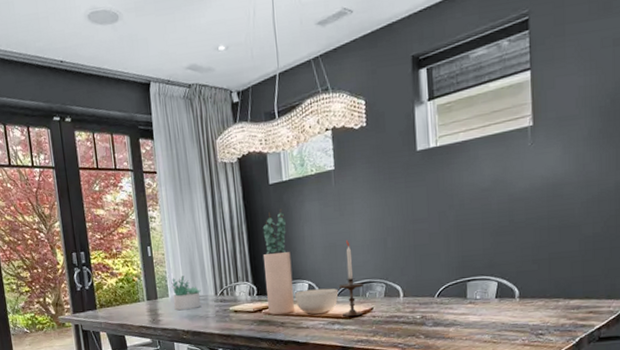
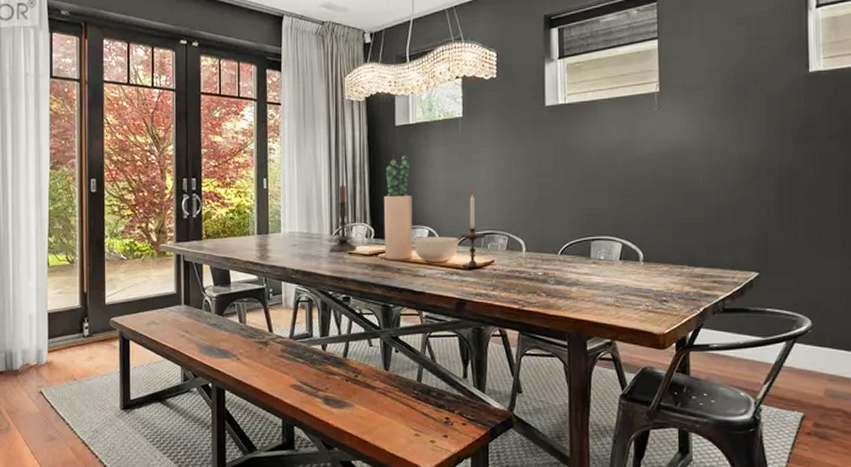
succulent plant: present [171,276,201,311] -> none [285,212,316,248]
candle: none [216,245,242,312] -> present [330,183,357,253]

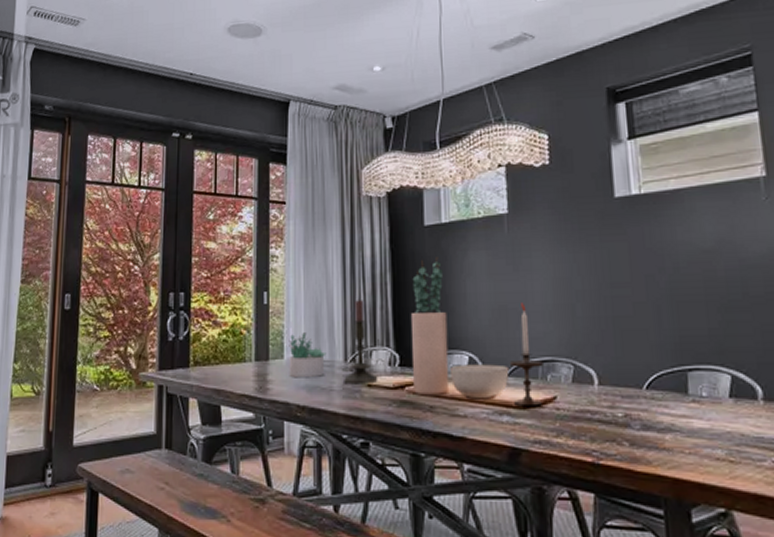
succulent plant: none [285,212,316,248] -> present [289,332,327,378]

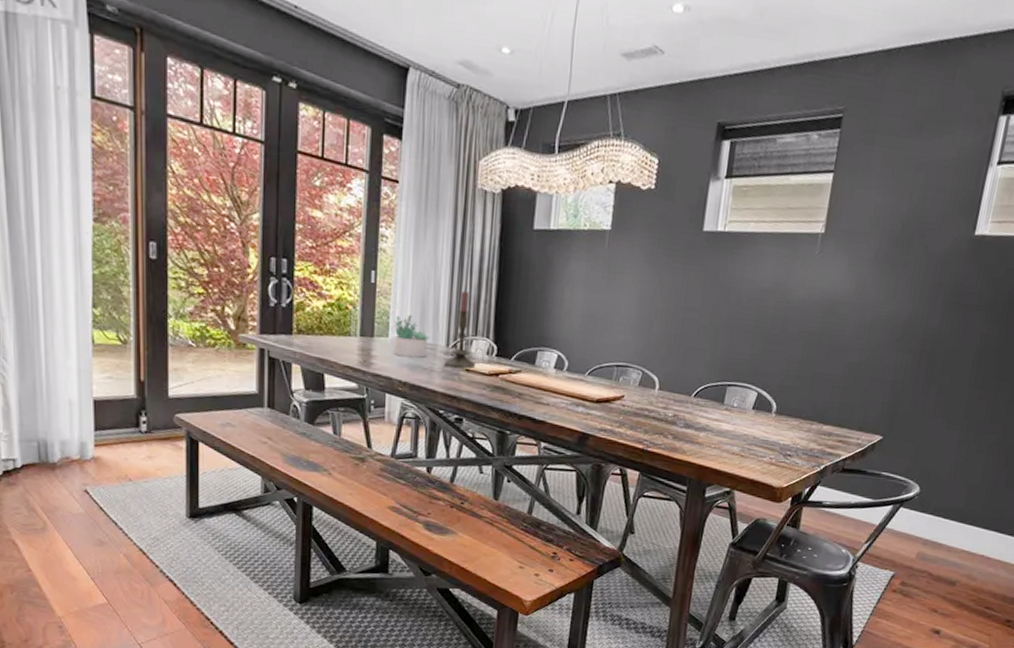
vase: present [410,257,450,396] -> none [506,261,545,386]
bowl: present [449,364,510,401] -> none [539,360,590,394]
candlestick: present [509,303,543,408] -> none [589,314,619,403]

